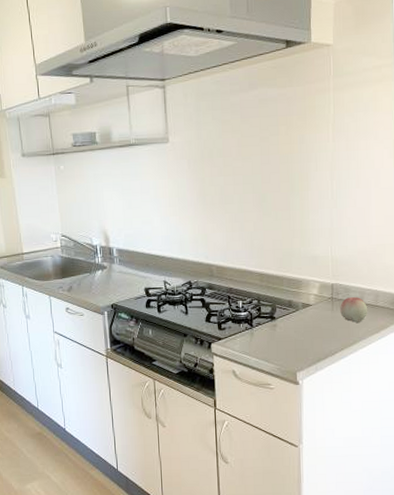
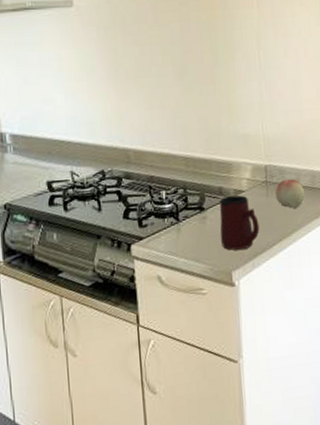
mug: none [288,308,324,355] -> present [219,195,260,251]

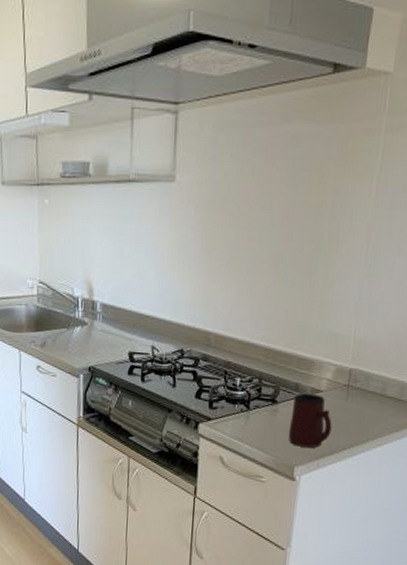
fruit: present [275,179,306,208] -> none [355,387,390,417]

